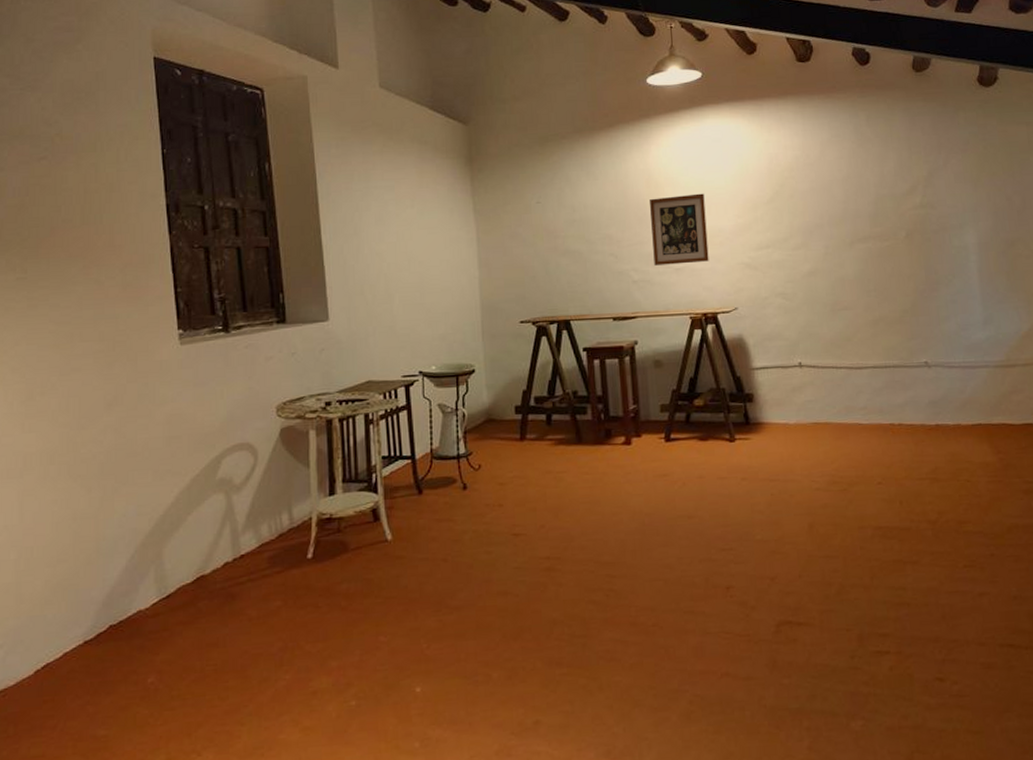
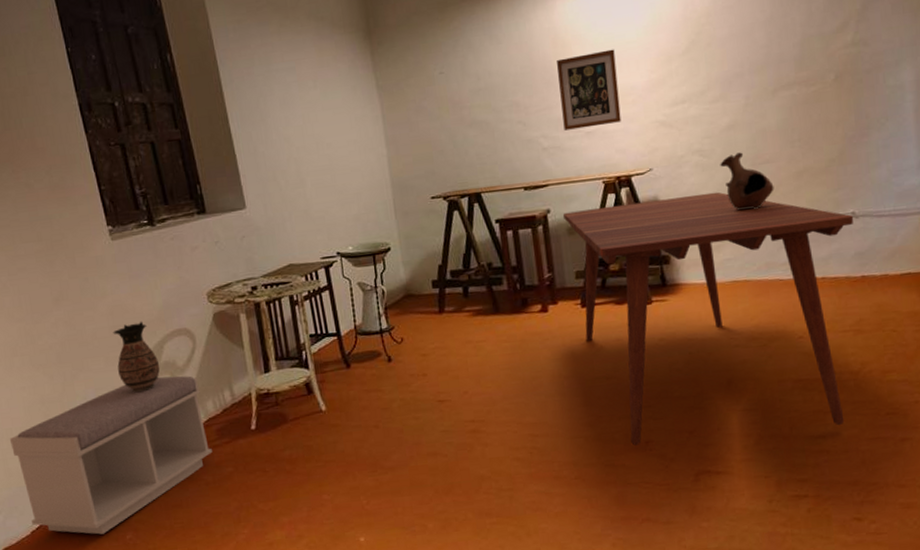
bench: none [28,494,261,677] -> present [9,376,212,535]
ceramic jug: none [167,433,215,511] -> present [113,321,160,392]
dining table: none [651,334,927,591] -> present [563,192,854,446]
ceramic jug: none [801,298,853,353] -> present [720,152,774,210]

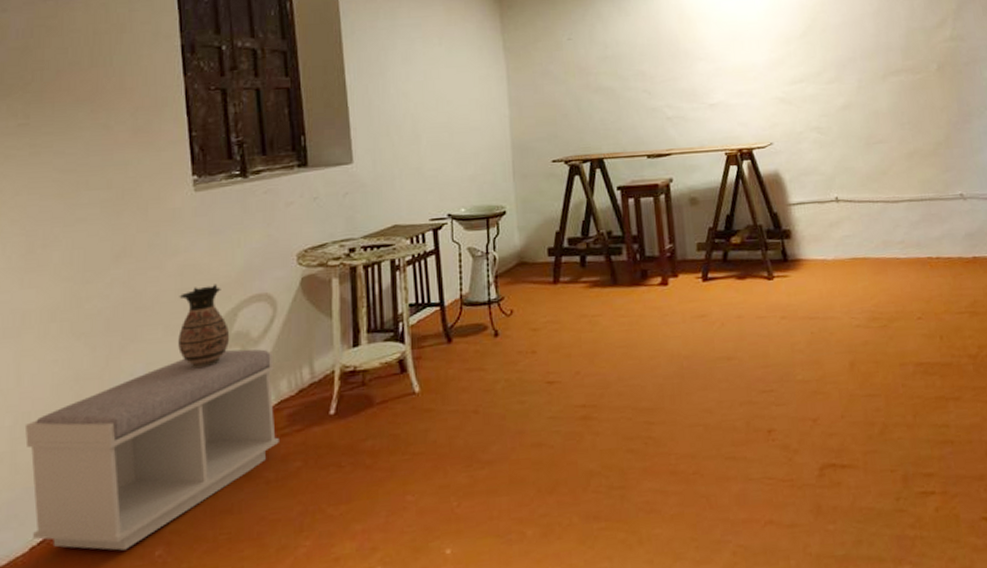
wall art: present [557,49,622,131] -> none [682,28,743,101]
dining table: present [563,192,854,446] -> none [686,168,966,435]
ceramic jug: present [720,152,774,210] -> none [836,131,888,188]

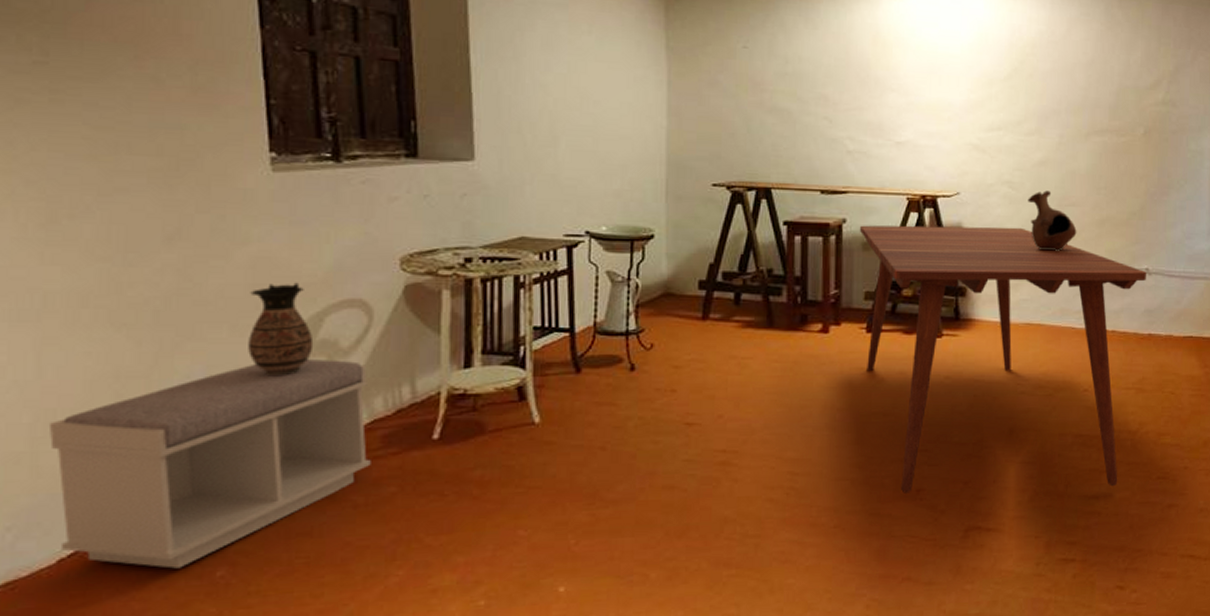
dining table: none [686,168,966,435] -> present [860,225,1147,493]
ceramic jug: none [836,131,888,188] -> present [1027,190,1077,251]

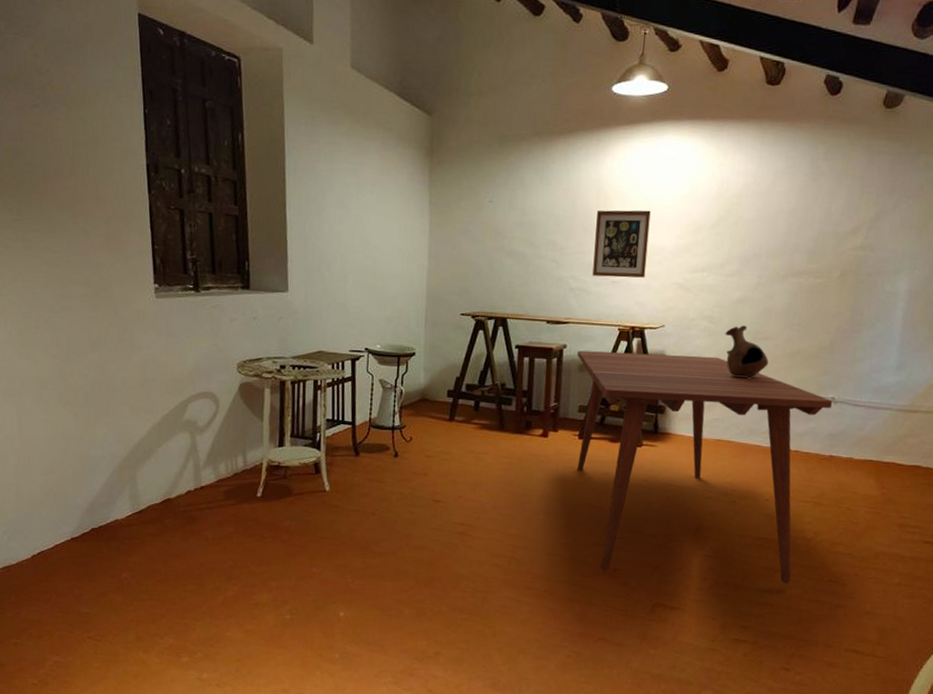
bench: present [48,358,371,569] -> none [25,432,217,570]
ceramic jug: present [248,282,314,375] -> none [141,378,182,444]
wall art: none [873,59,936,138] -> present [592,210,651,278]

